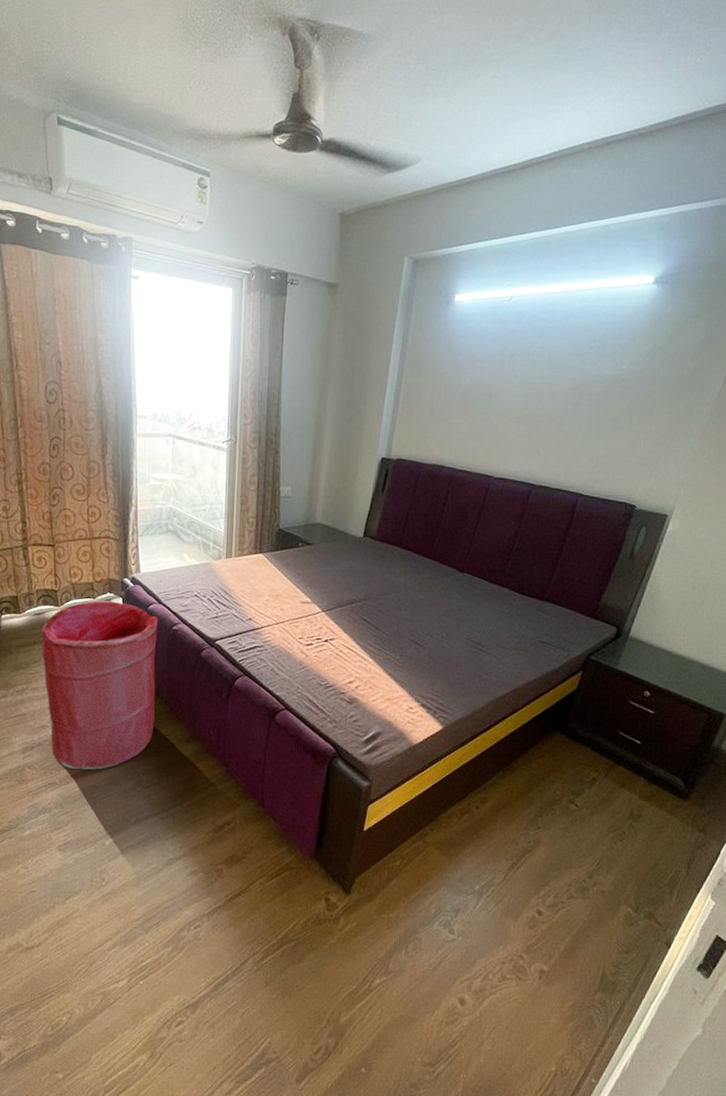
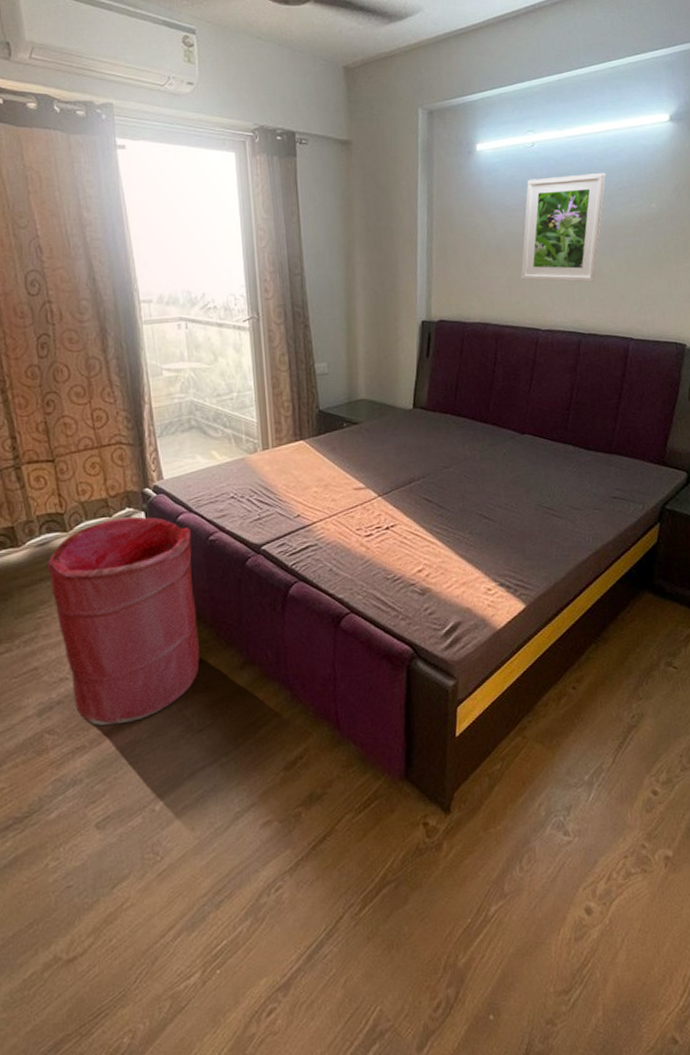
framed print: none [481,331,580,436] -> present [521,173,606,282]

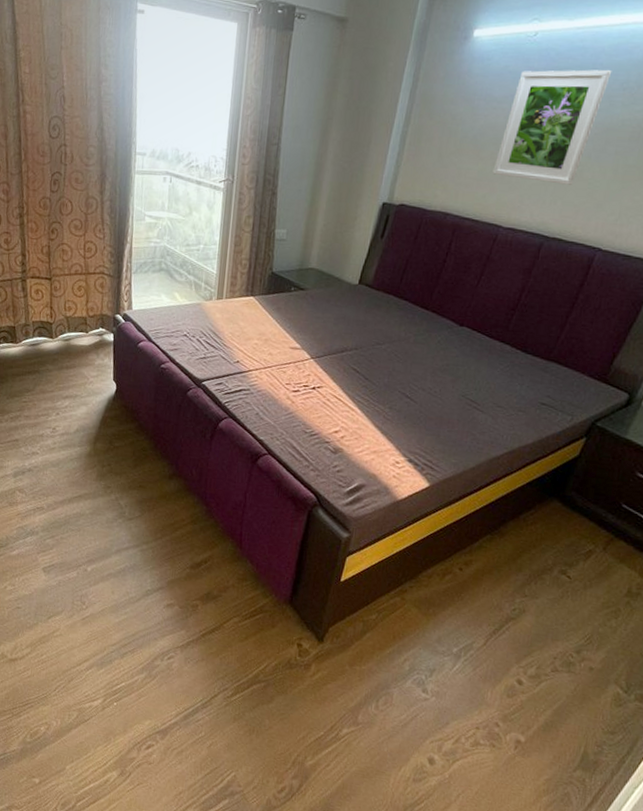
laundry hamper: present [46,516,200,726] -> none [34,335,147,499]

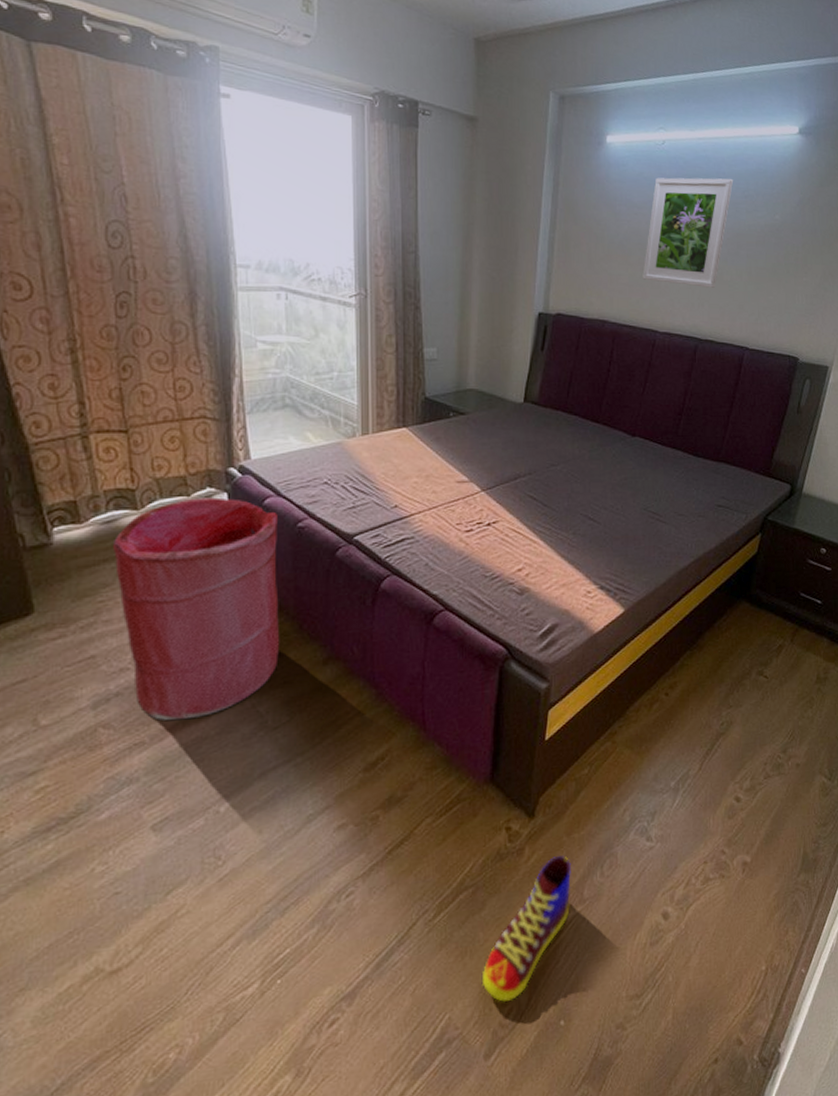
laundry hamper: none [34,335,147,499] -> present [112,497,280,720]
shoe: none [263,680,350,781] -> present [481,856,571,1002]

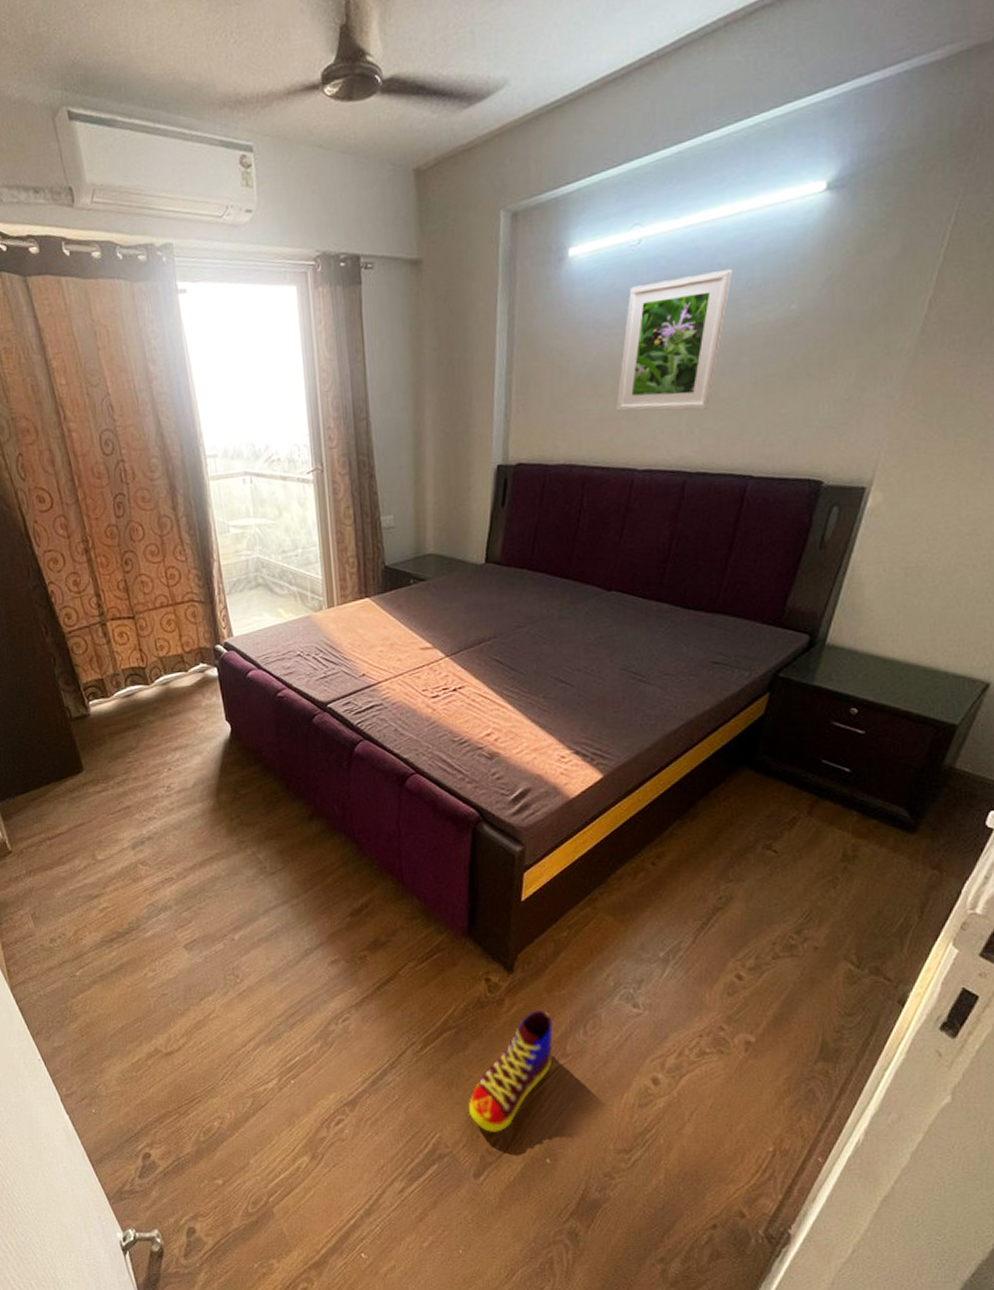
laundry hamper: present [112,497,280,720] -> none [132,672,271,862]

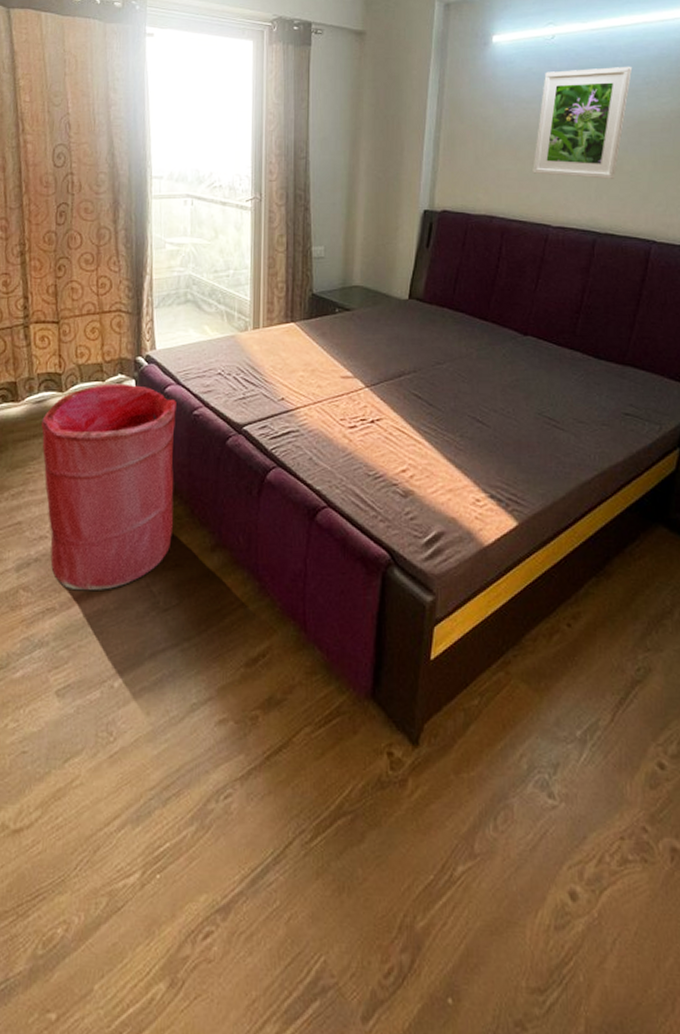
laundry hamper: none [132,672,271,862] -> present [40,383,176,591]
shoe: present [468,1011,553,1132] -> none [360,796,460,958]

